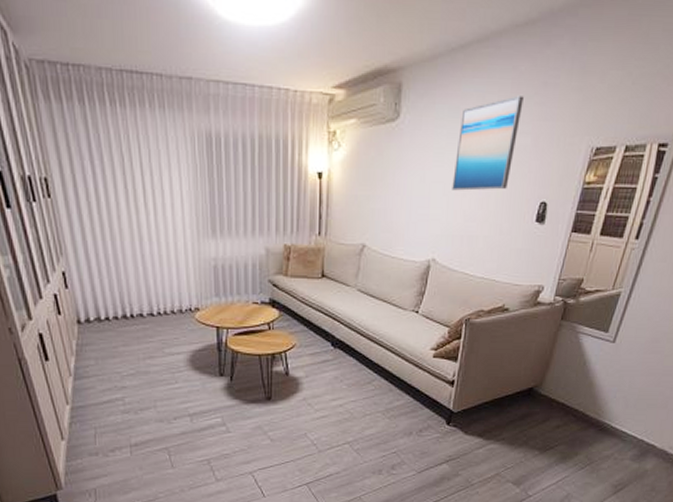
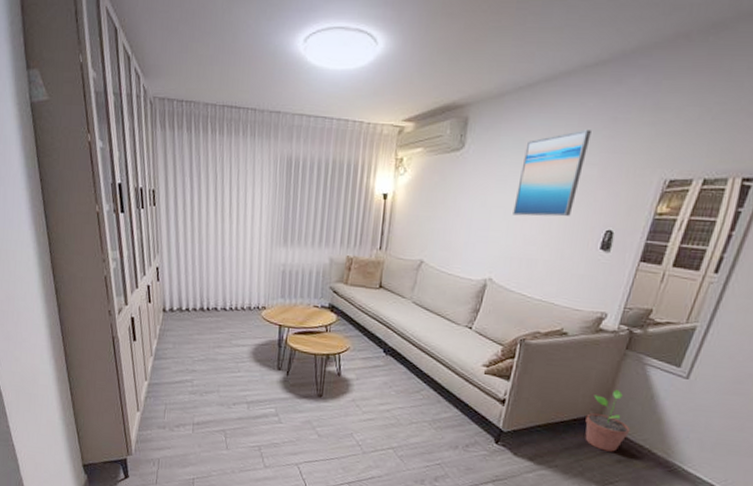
potted plant: none [528,360,567,419] -> present [585,390,631,452]

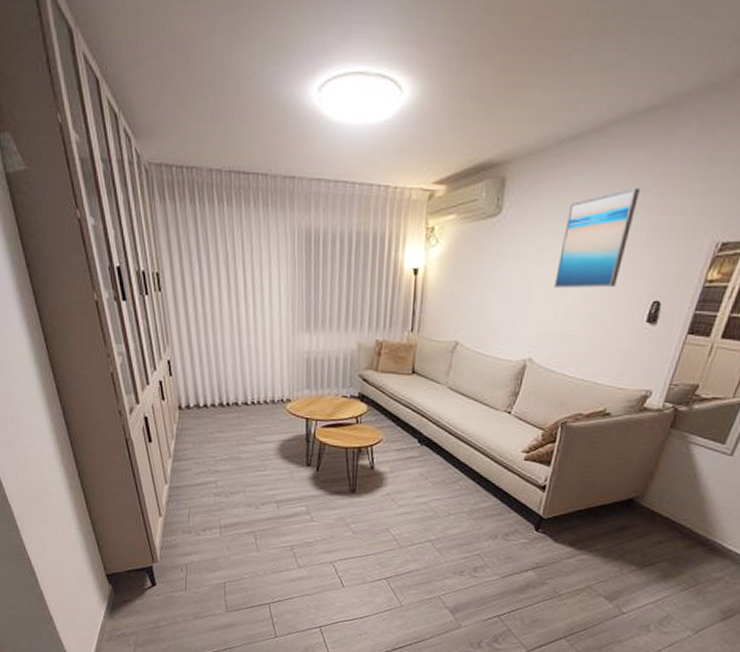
potted plant: present [585,390,631,452] -> none [626,470,673,533]

